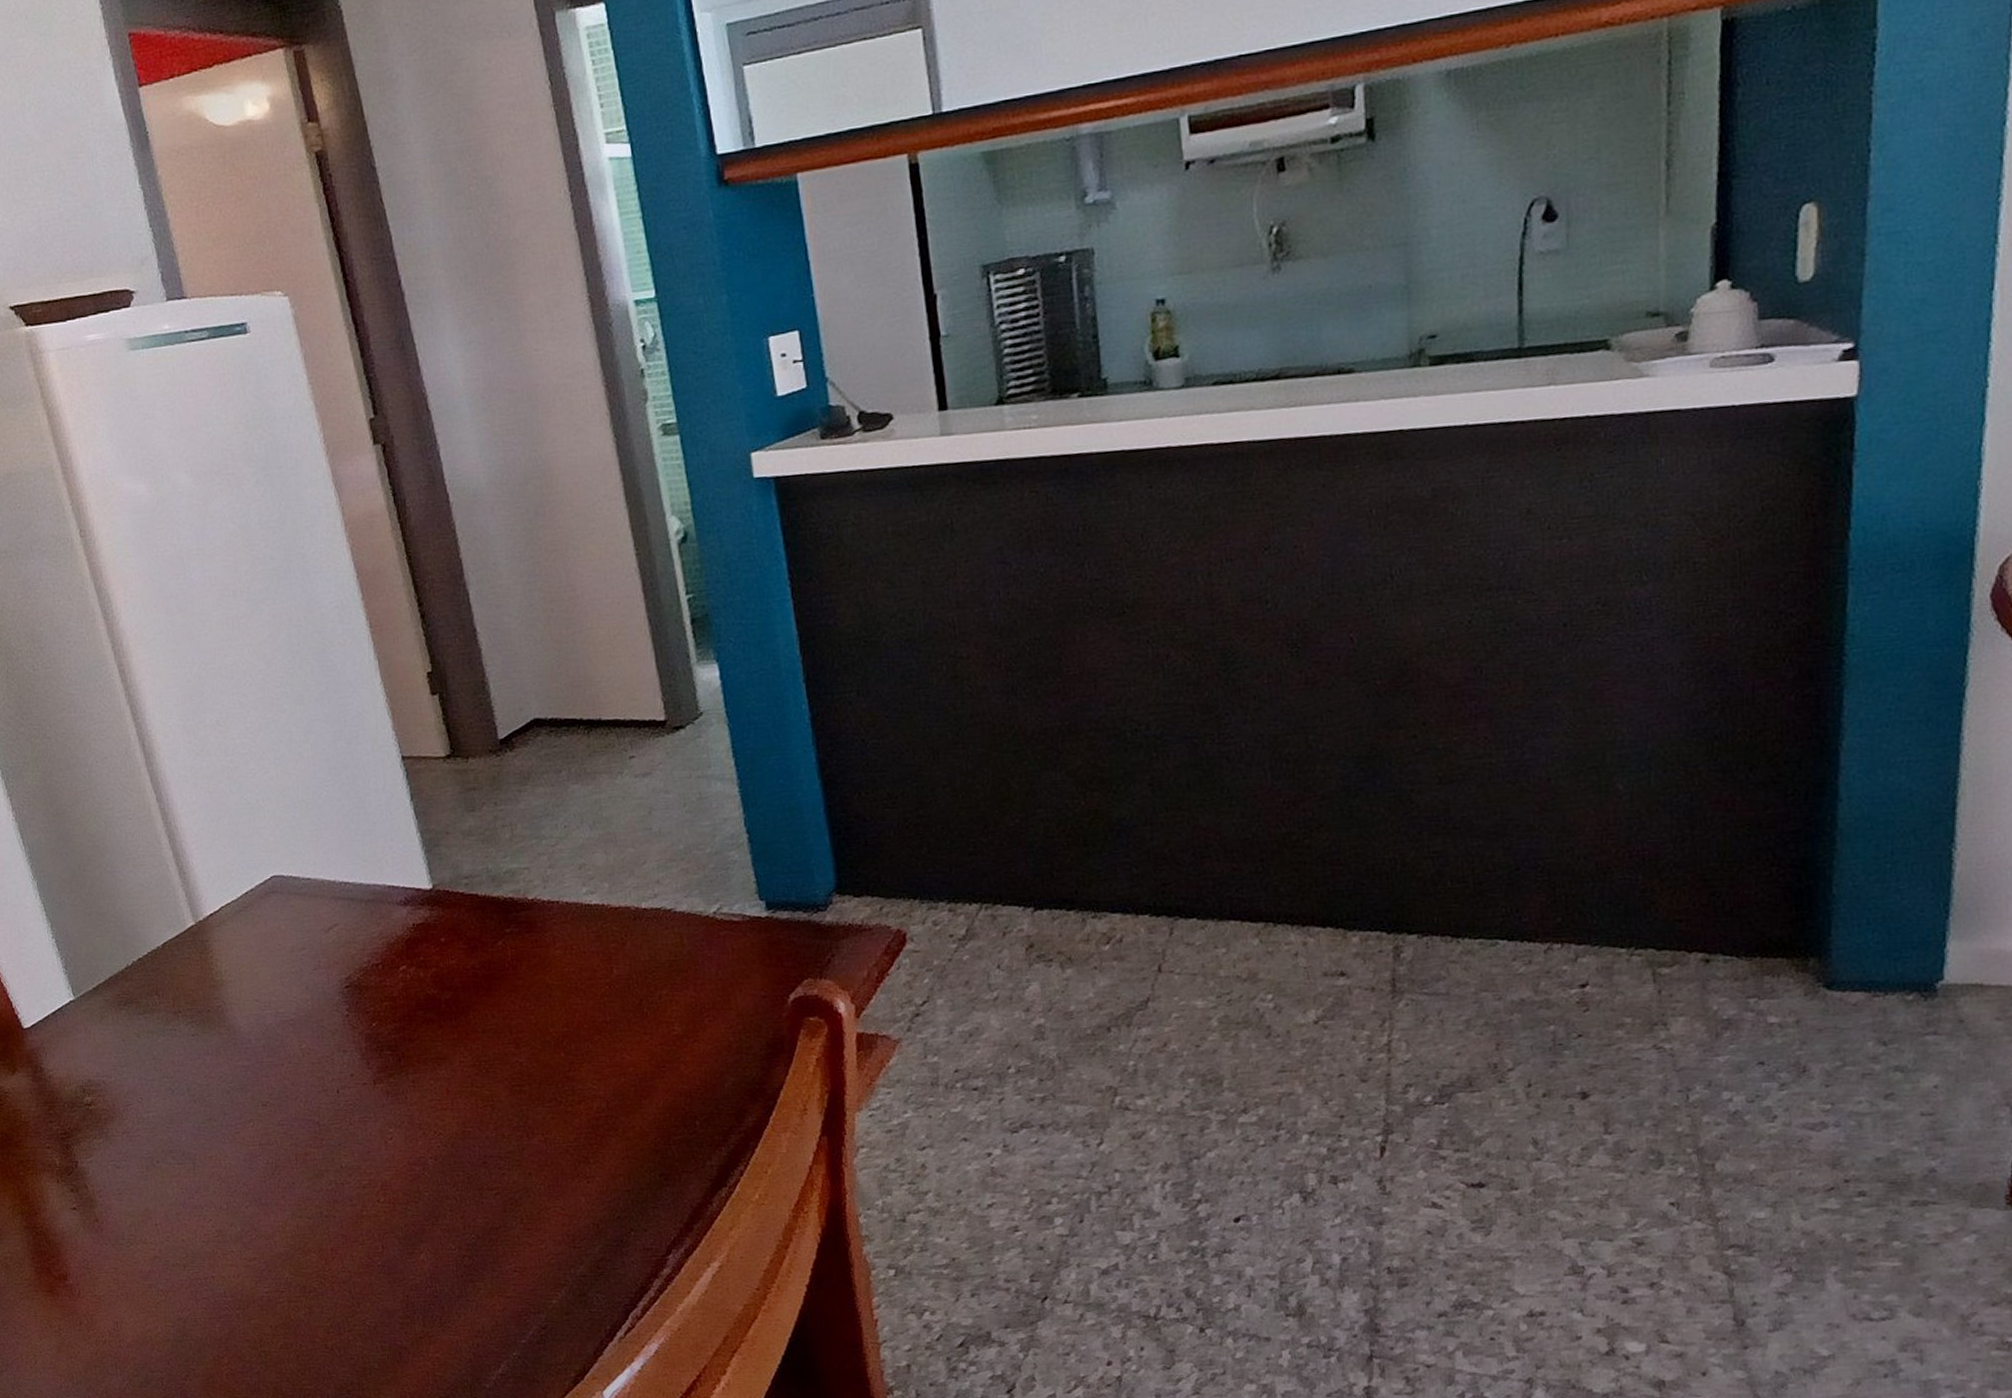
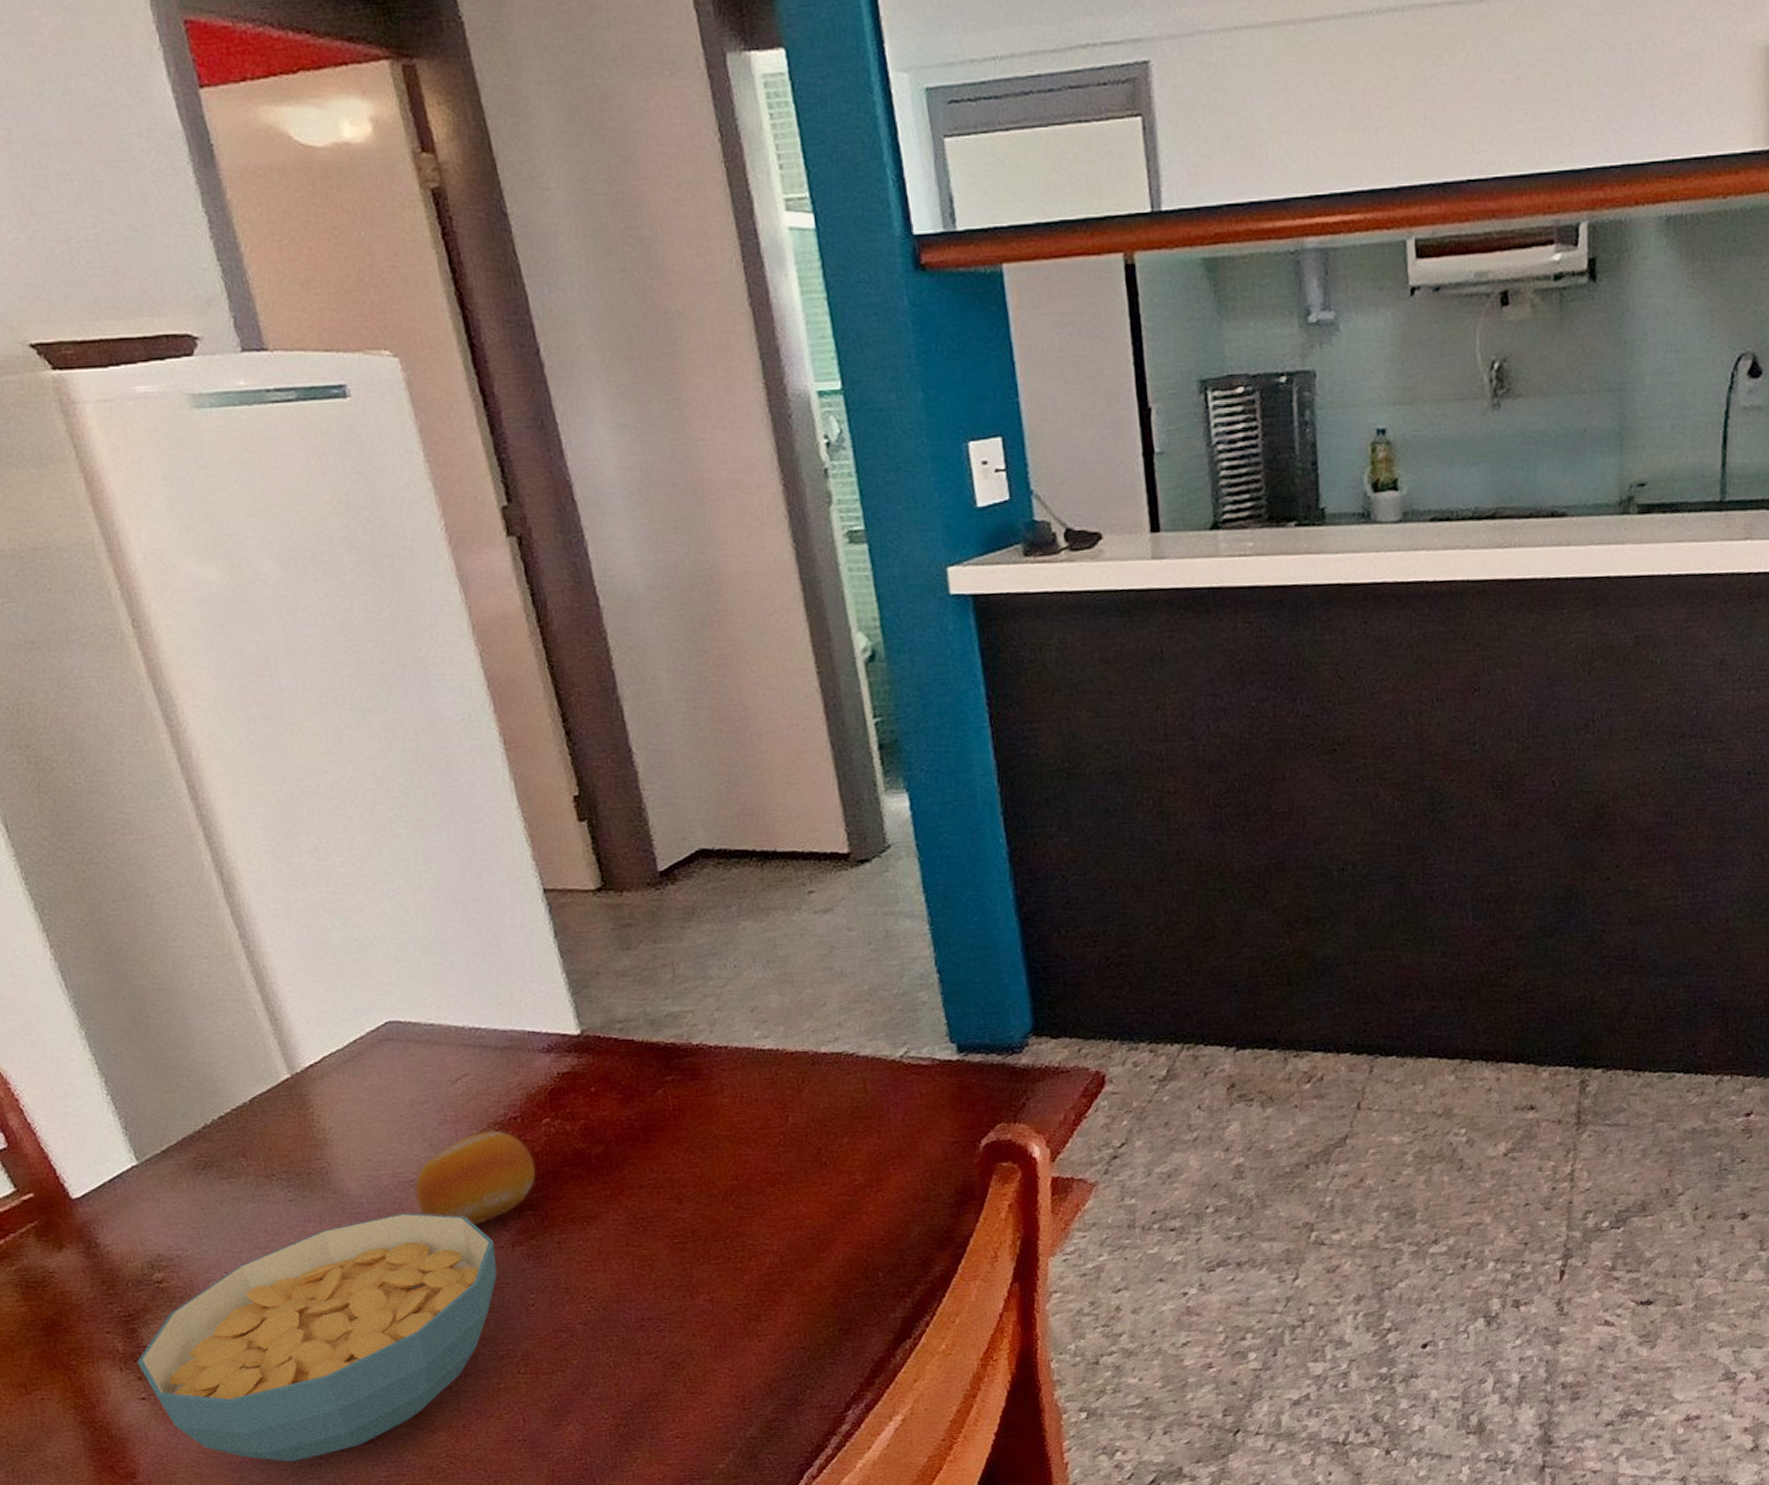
cereal bowl: none [70,1048,361,1273] -> present [137,1212,498,1462]
fruit: none [293,976,394,1062] -> present [414,1130,536,1225]

